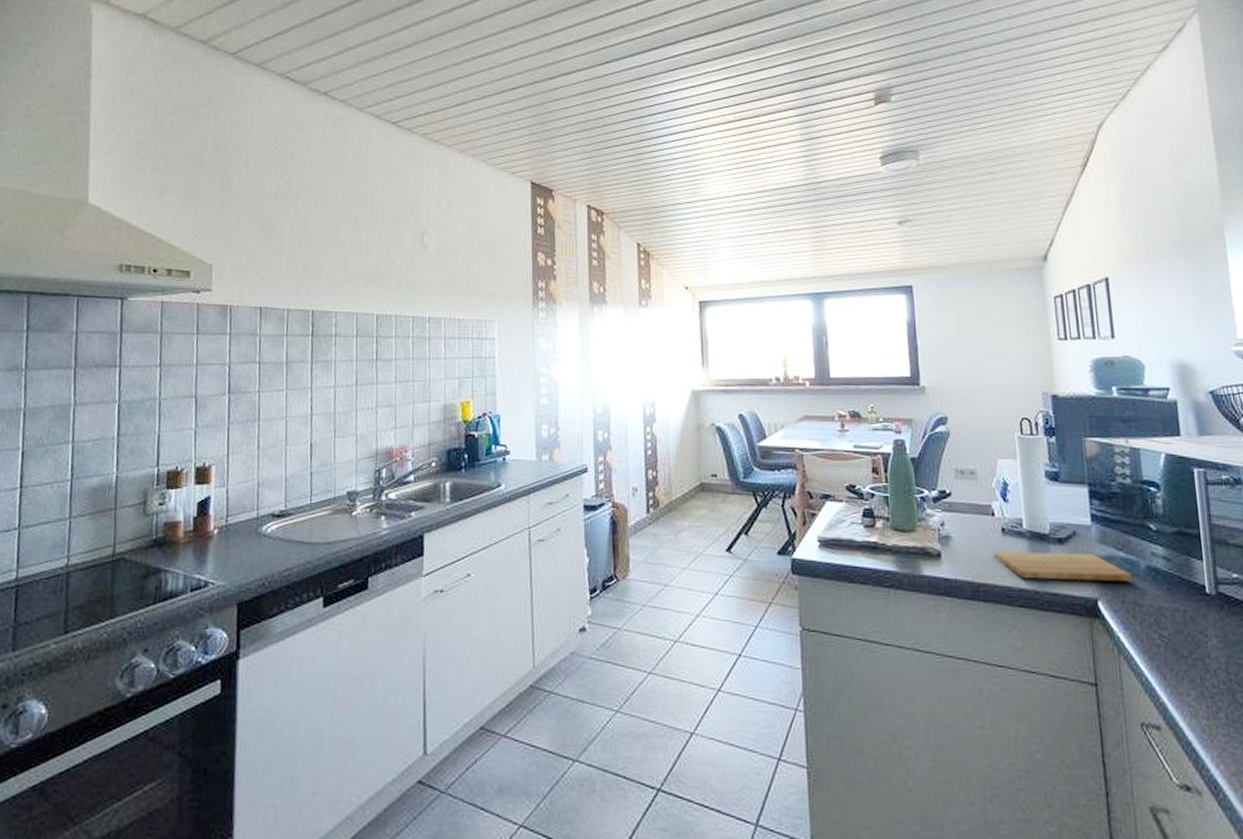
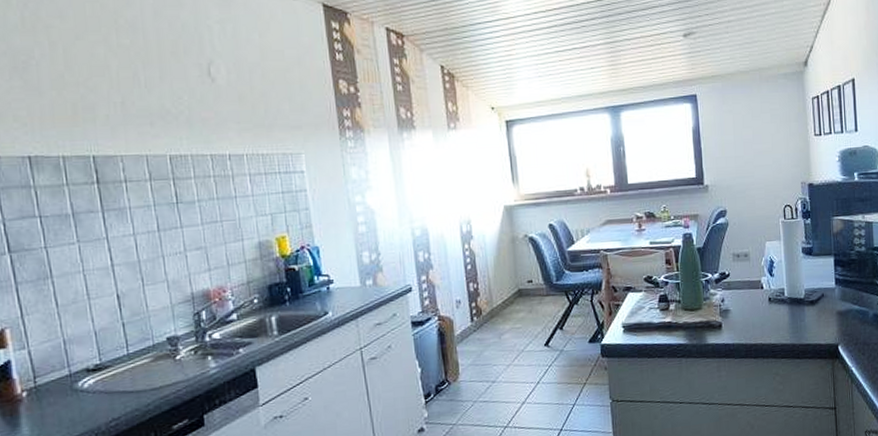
cutting board: present [993,551,1133,582] -> none [762,310,864,336]

